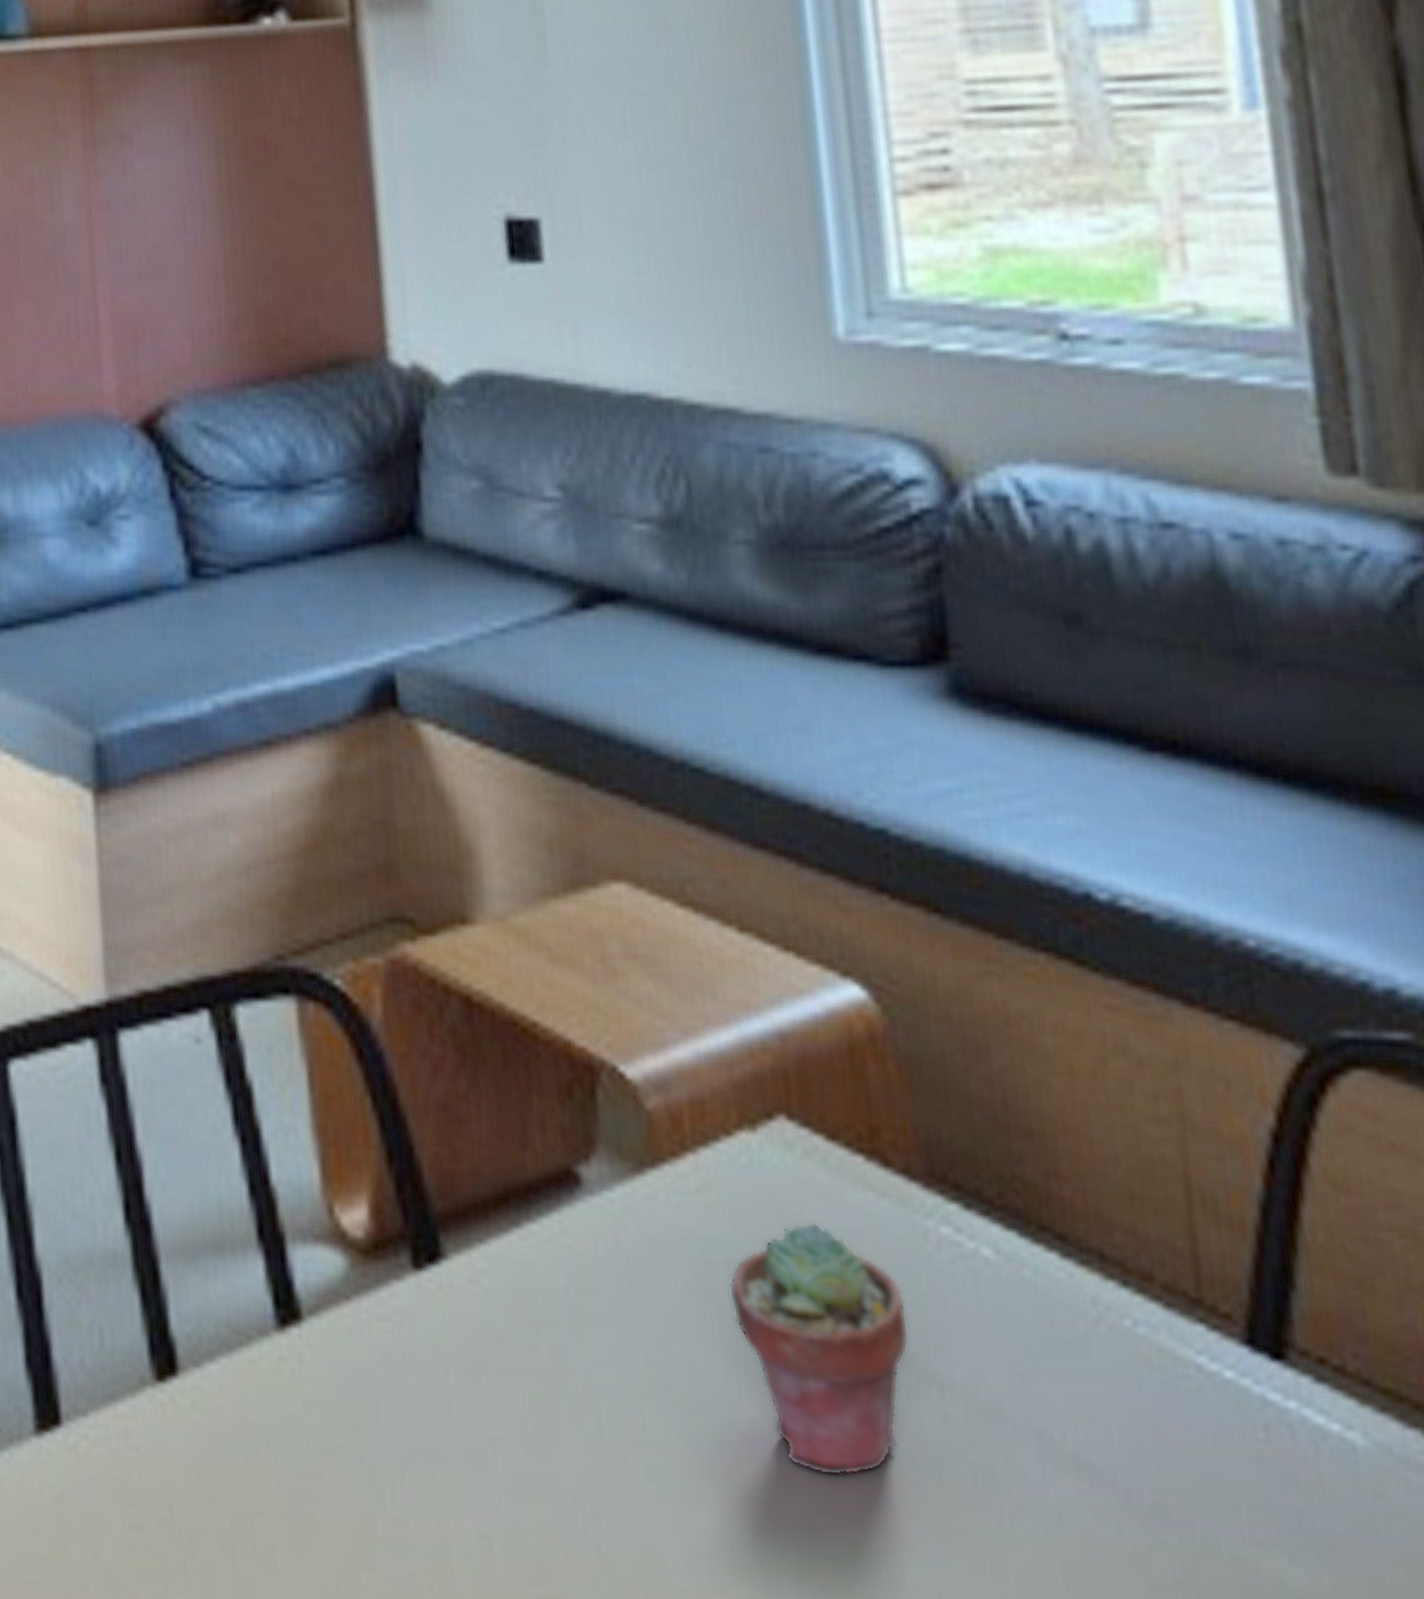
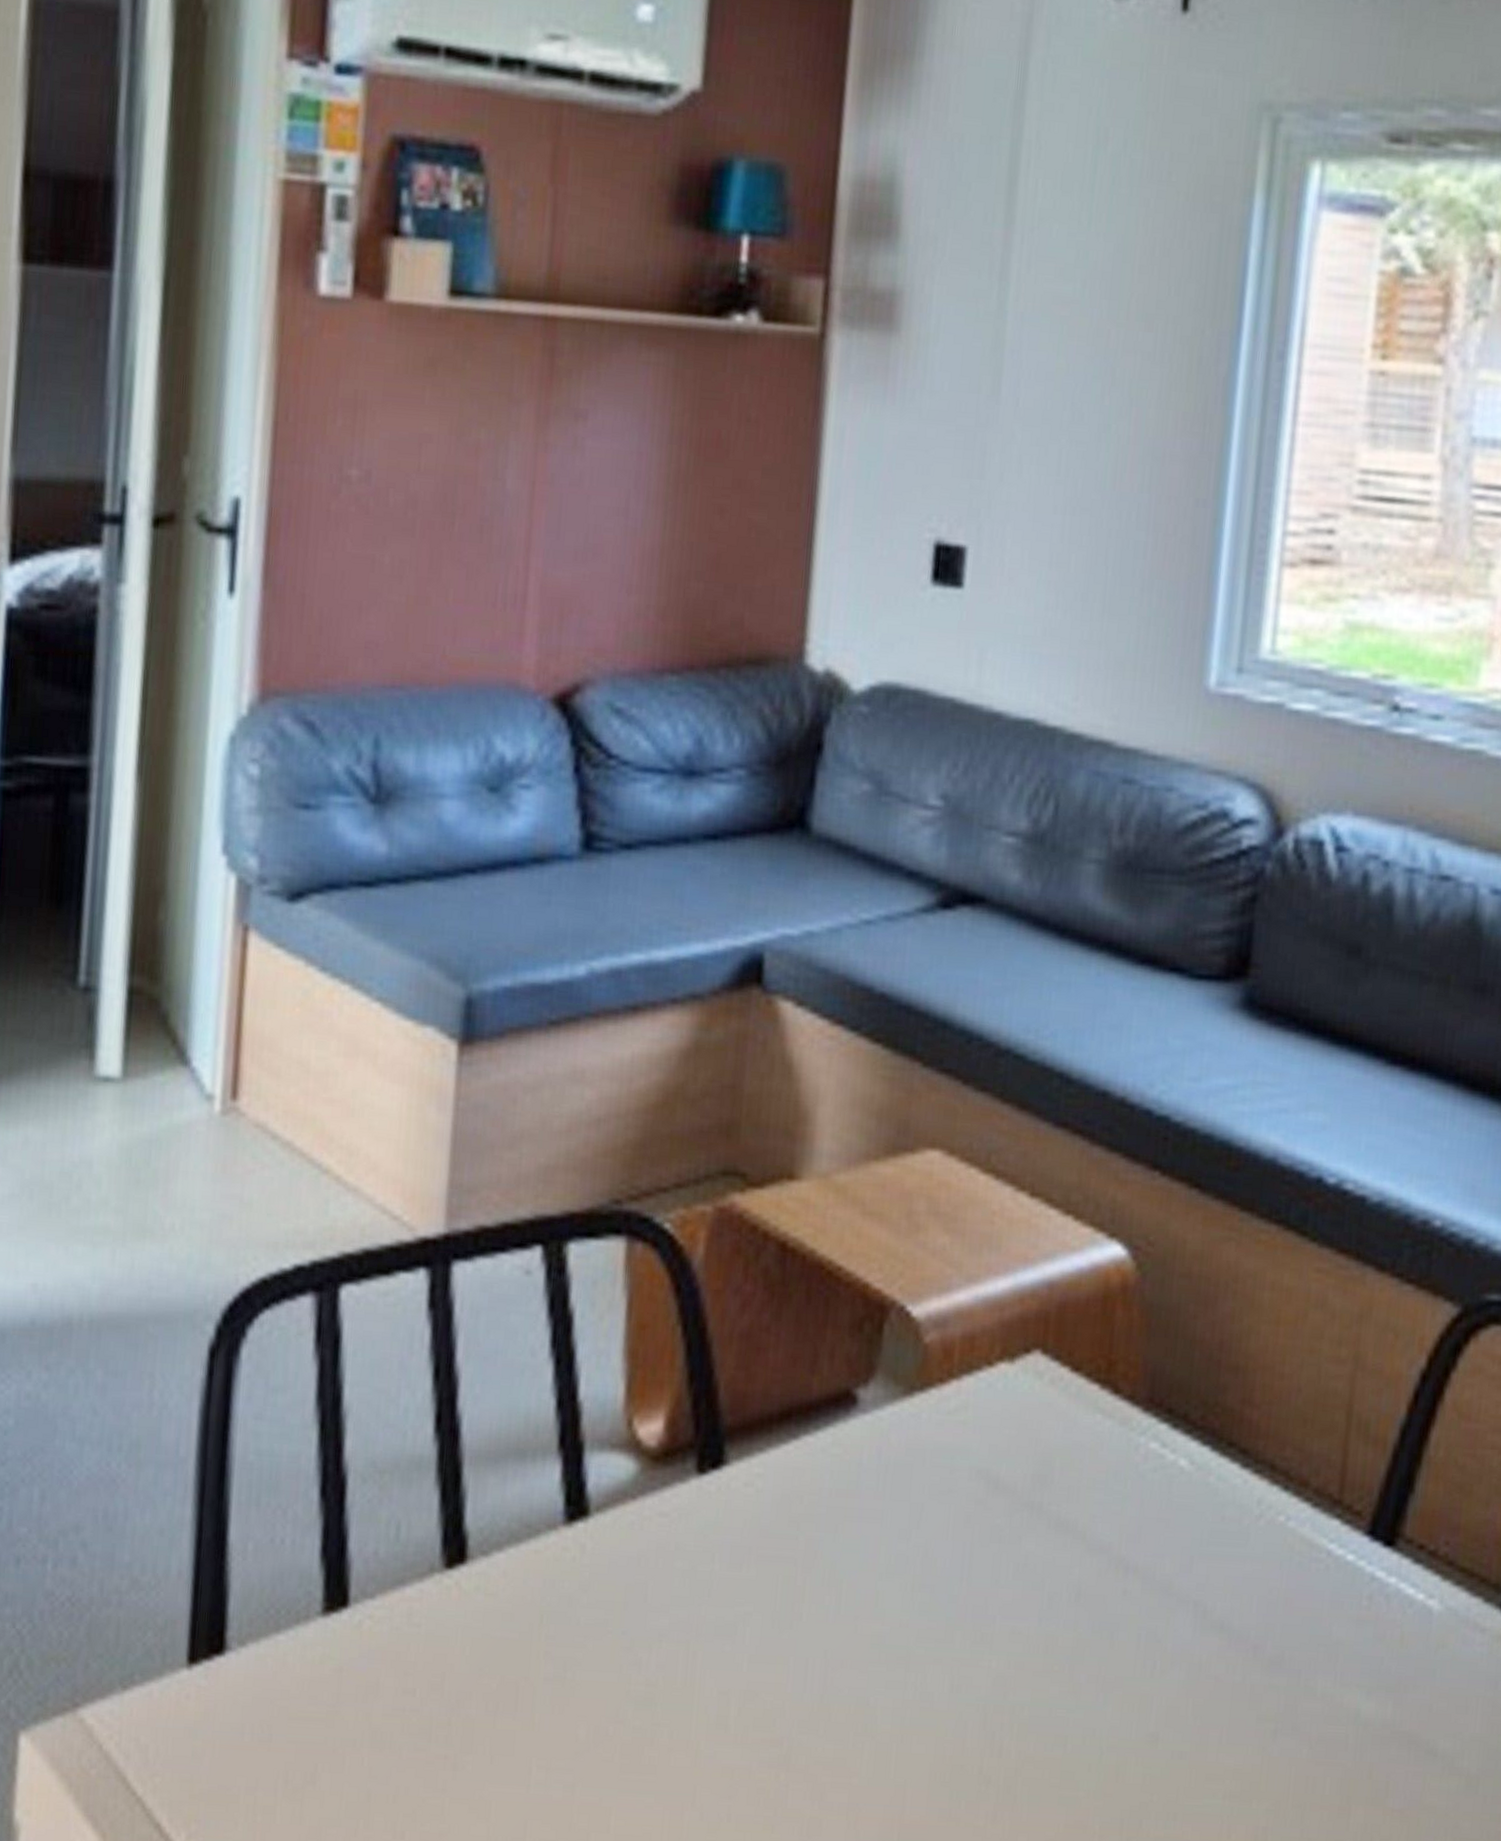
potted succulent: present [728,1222,910,1477] -> none [967,1437,1111,1640]

